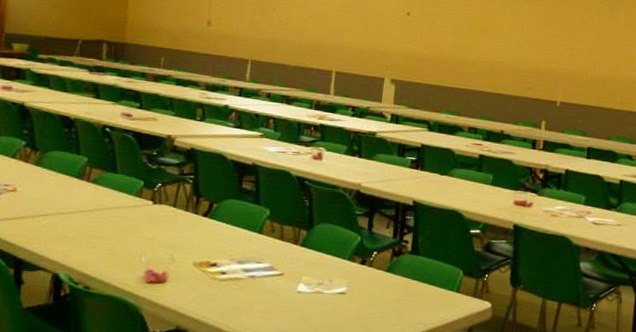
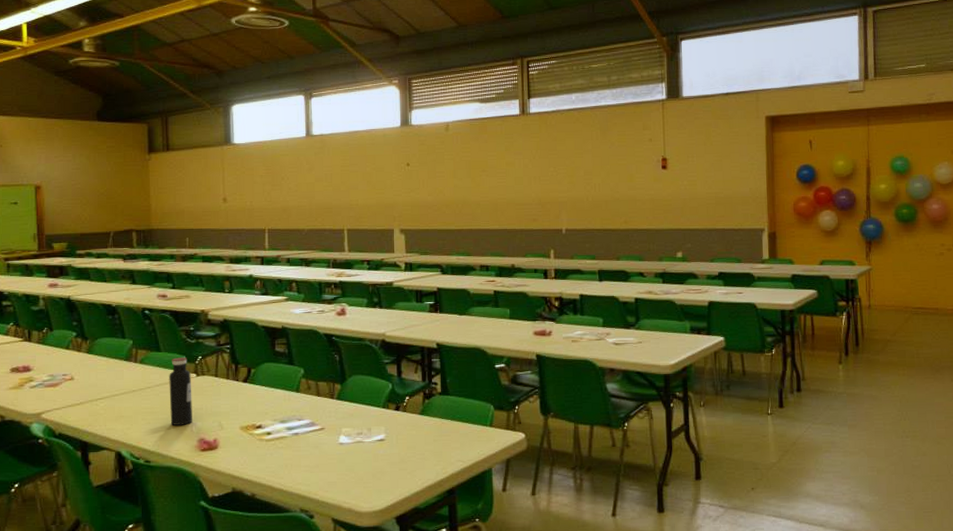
water bottle: none [118,181,148,254] -> present [169,357,192,425]

